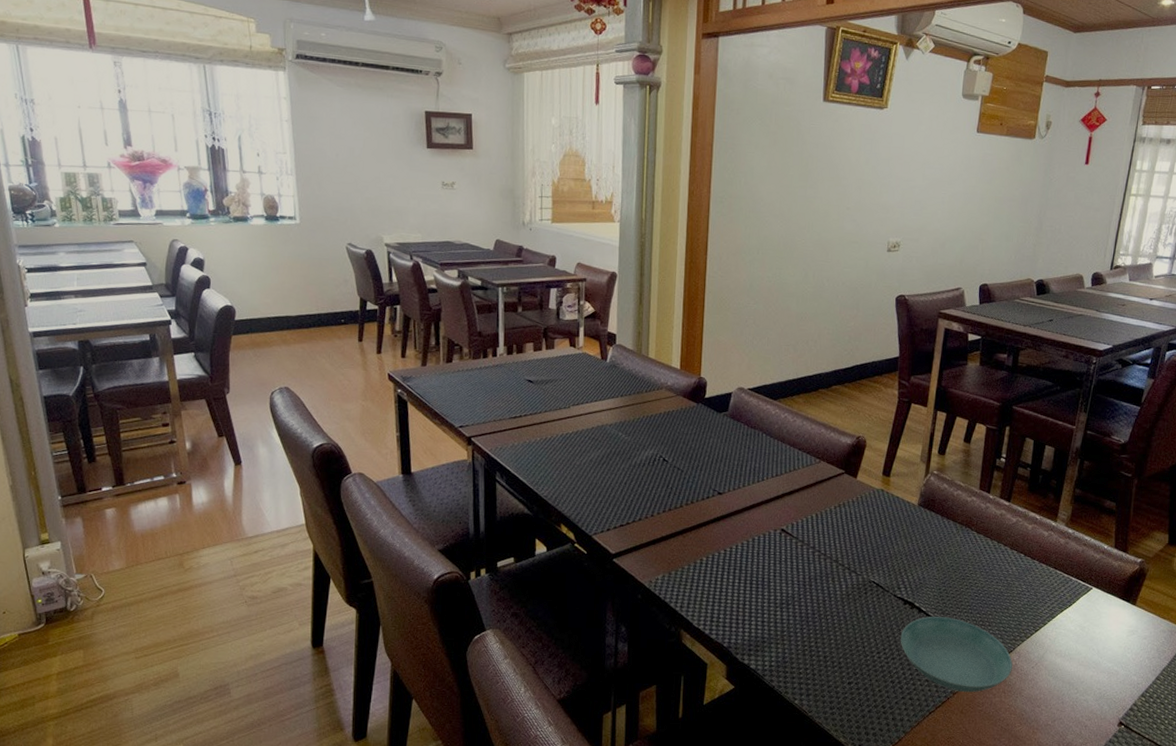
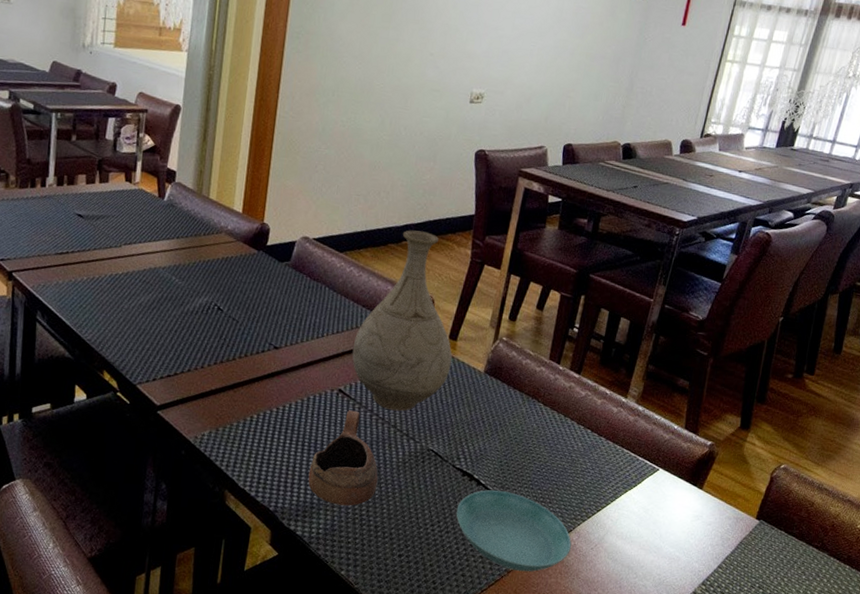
cup: none [758,548,824,639] -> present [308,410,378,506]
vase: none [791,375,887,547] -> present [352,230,452,411]

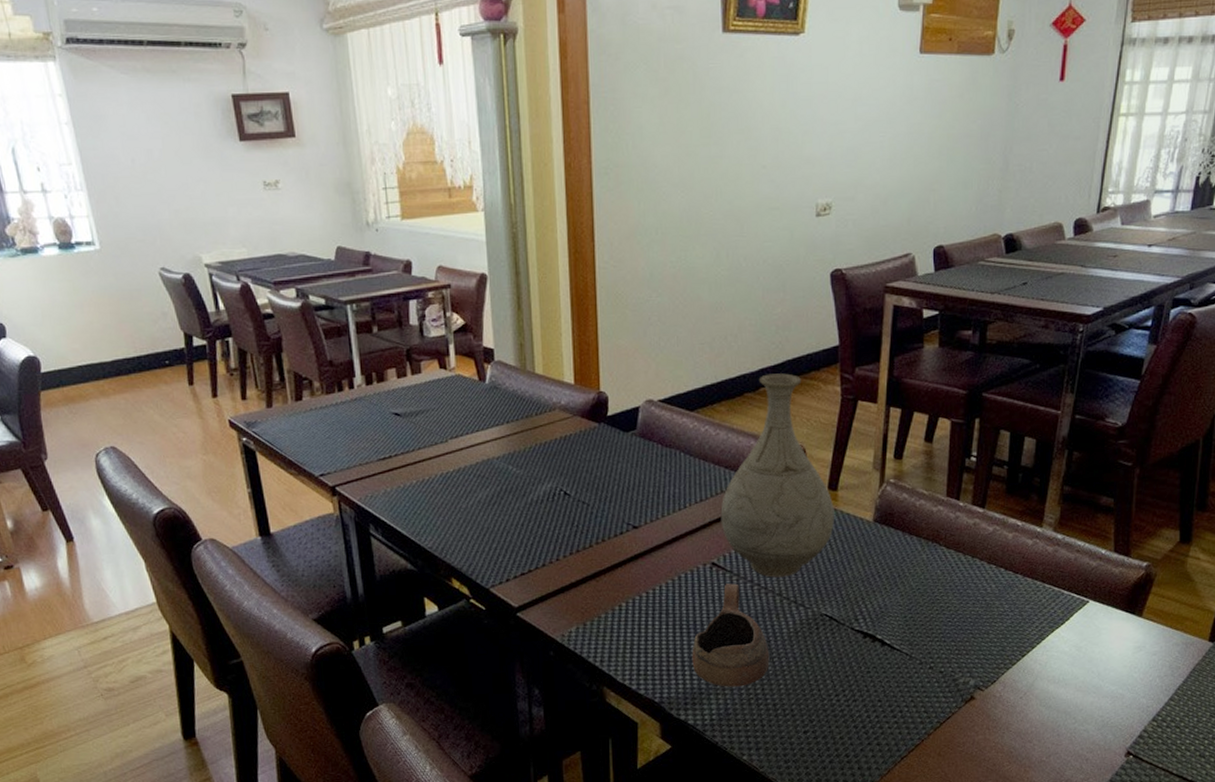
saucer: present [456,490,572,572] -> none [861,648,997,733]

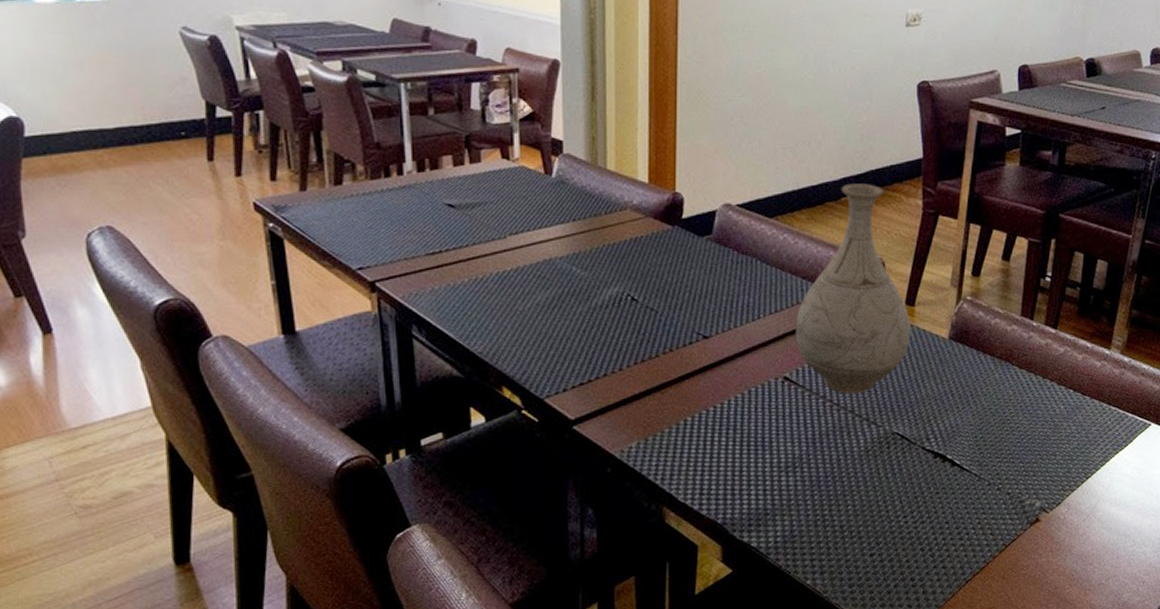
cup: present [692,583,770,687] -> none [758,399,839,508]

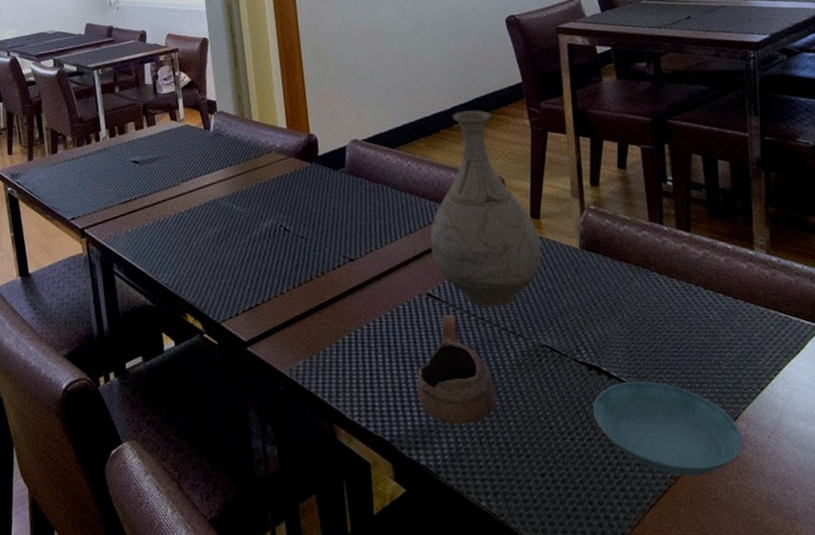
cup: none [758,399,839,508] -> present [417,314,496,425]
saucer: none [930,469,1061,555] -> present [592,381,744,477]

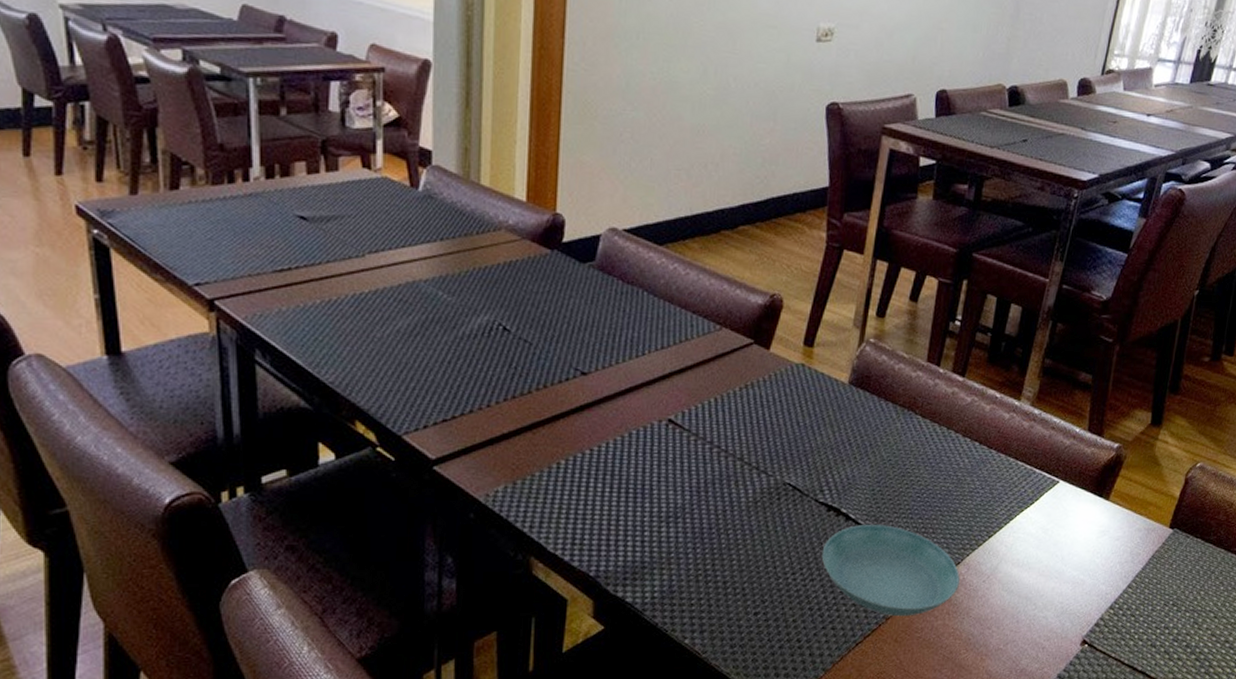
cup: present [417,314,496,425] -> none [636,444,724,561]
vase: present [430,110,542,308] -> none [682,211,808,440]

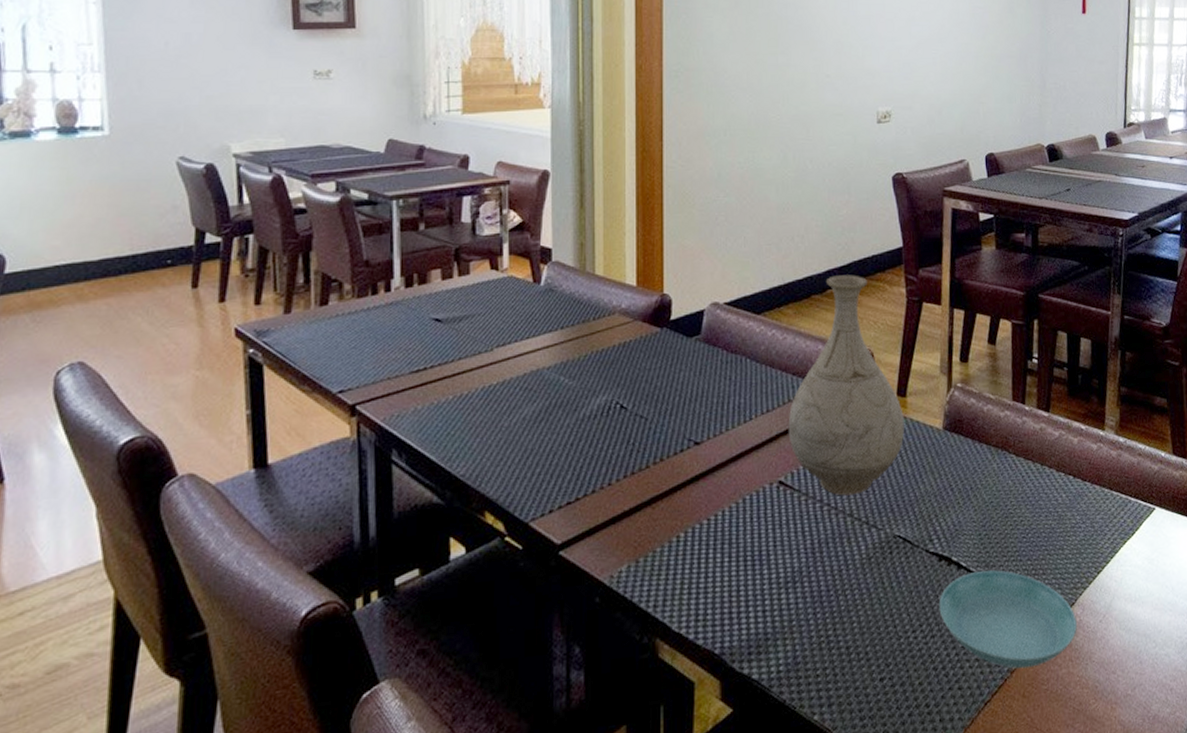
vase: none [682,211,808,440] -> present [788,275,905,496]

